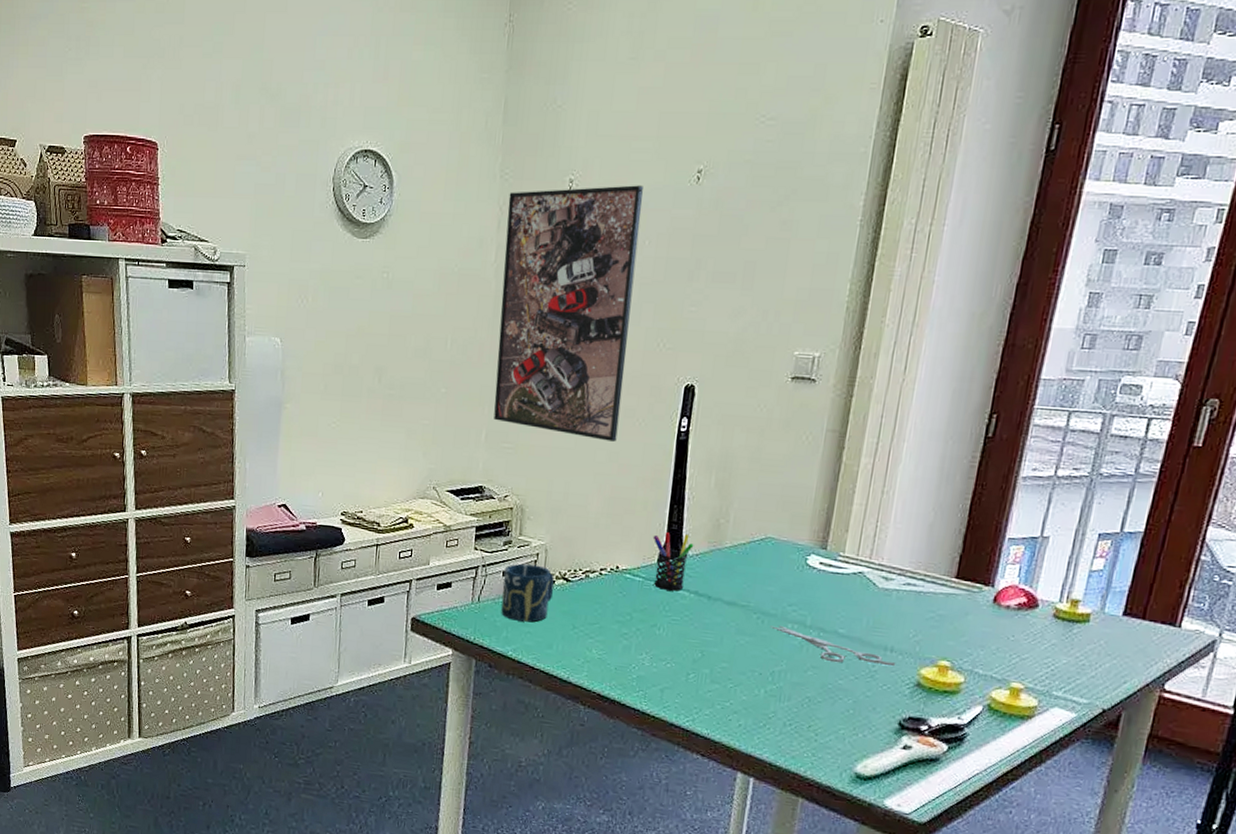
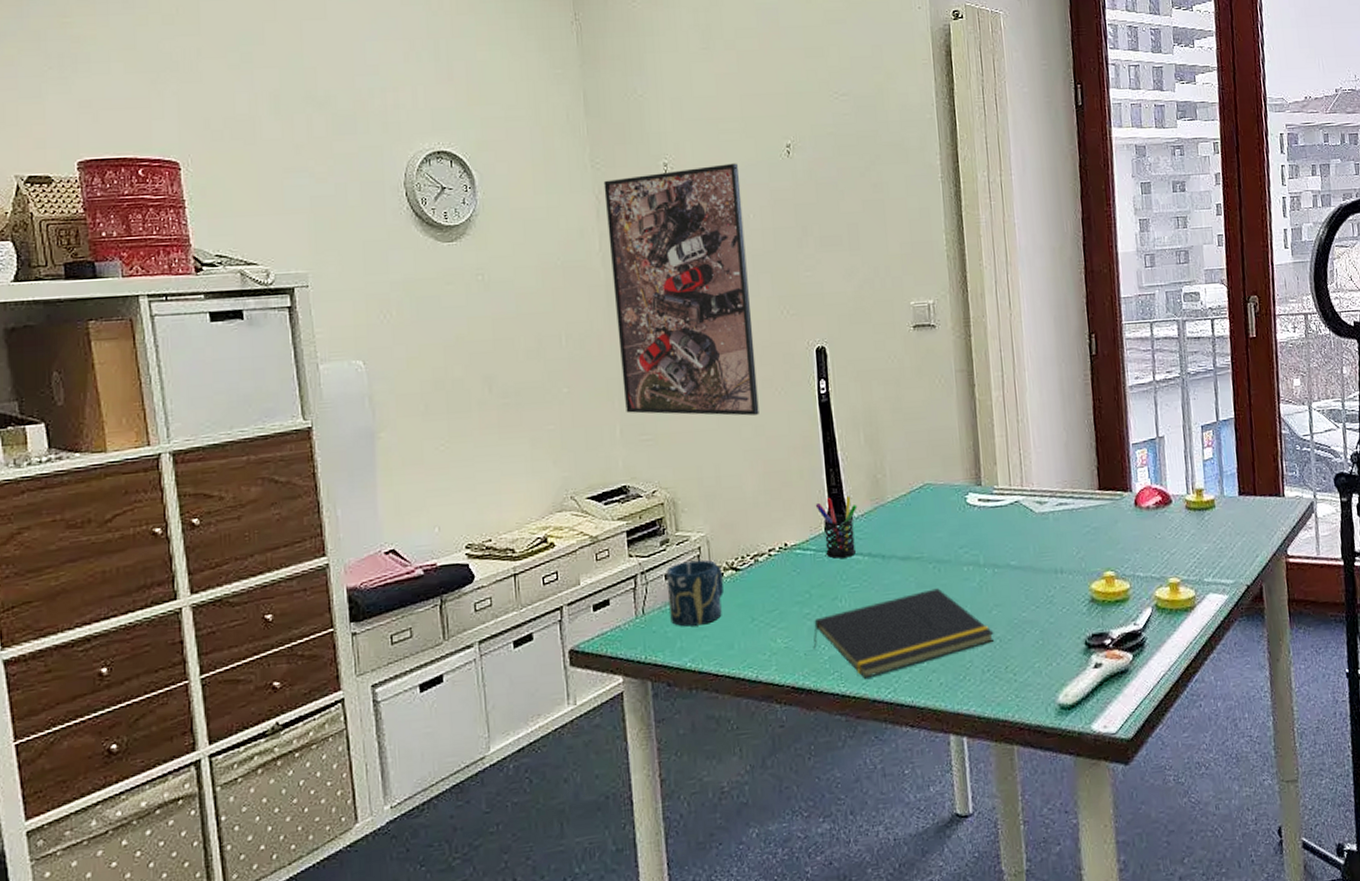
notepad: none [624,637,805,703] -> present [813,588,994,679]
scissors: present [770,625,896,667] -> none [947,570,1069,597]

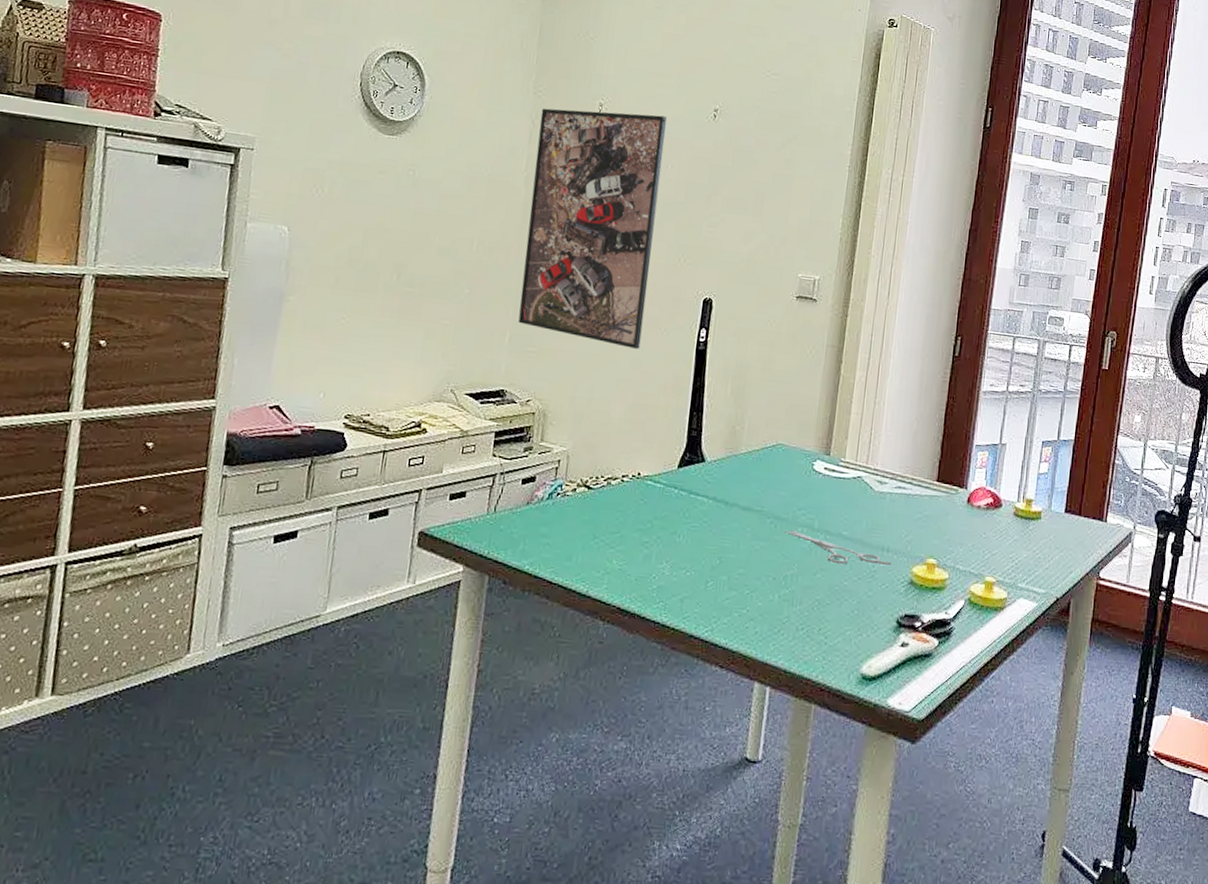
cup: present [666,560,724,627] -> none [518,470,576,533]
notepad: present [813,588,994,679] -> none [644,542,815,614]
pen holder: present [815,496,858,559] -> none [673,439,712,497]
scissors: none [947,570,1069,597] -> present [782,529,892,566]

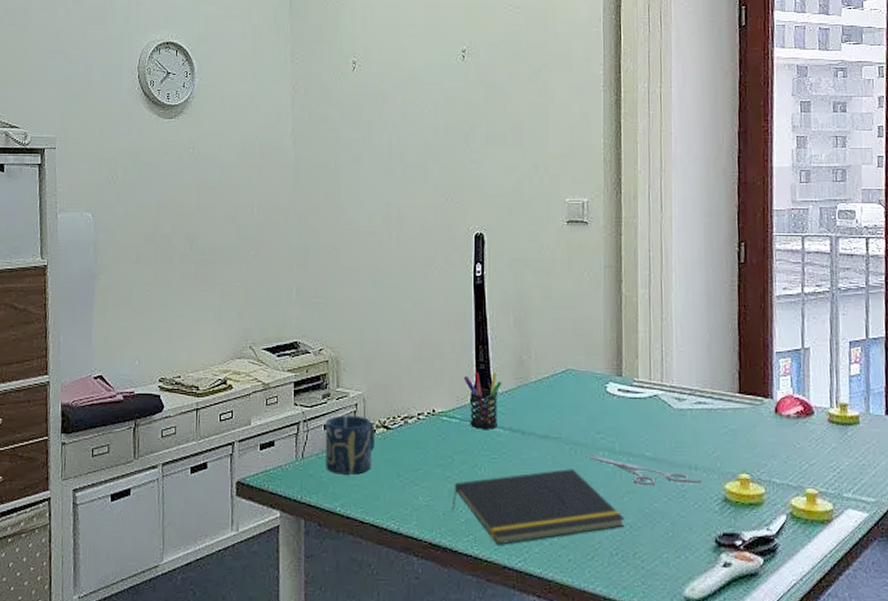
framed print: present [518,108,667,349] -> none [300,64,419,290]
cup: none [518,470,576,533] -> present [325,415,374,475]
notepad: none [644,542,815,614] -> present [451,469,625,545]
pen holder: none [673,439,712,497] -> present [463,373,502,429]

